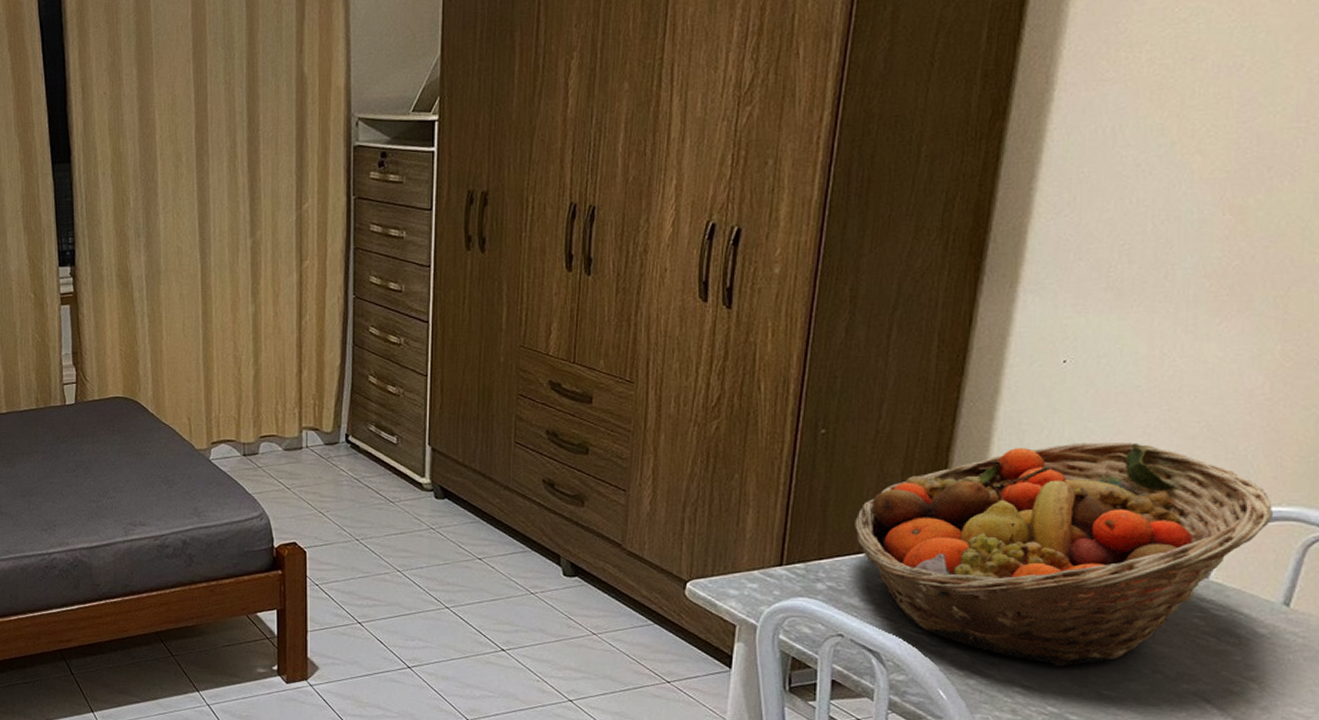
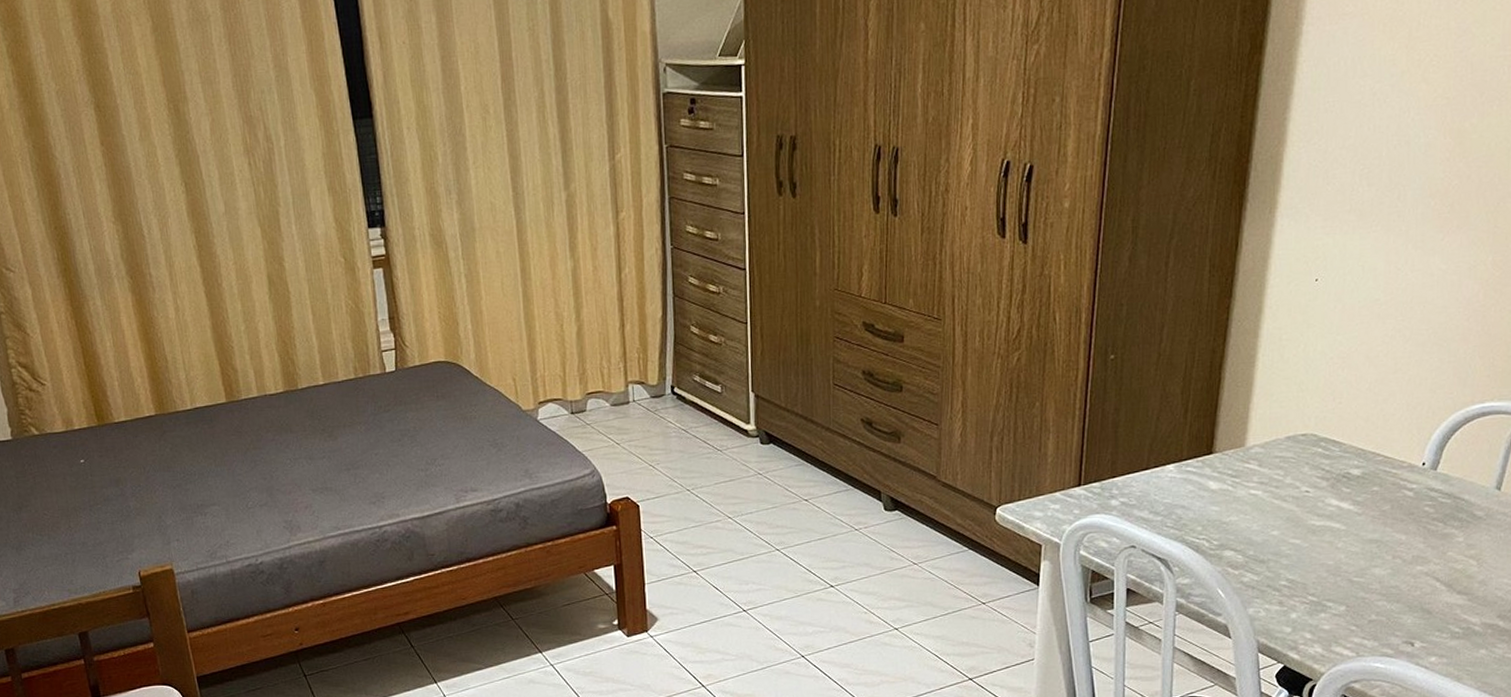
fruit basket: present [853,442,1274,668] -> none [1141,351,1488,560]

